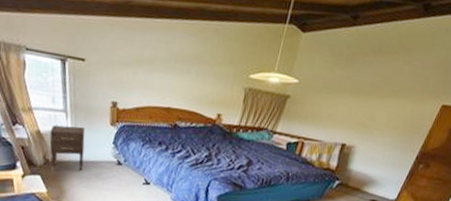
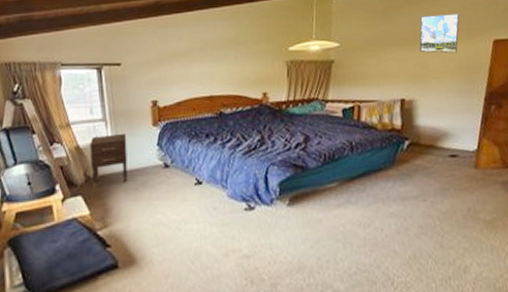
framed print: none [371,68,419,111] -> present [419,13,460,54]

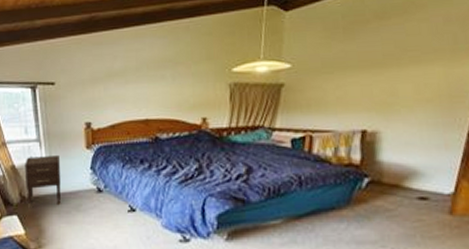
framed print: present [419,13,460,54] -> none [387,30,443,78]

